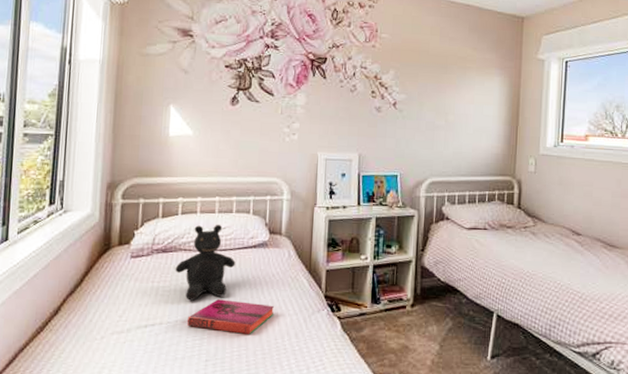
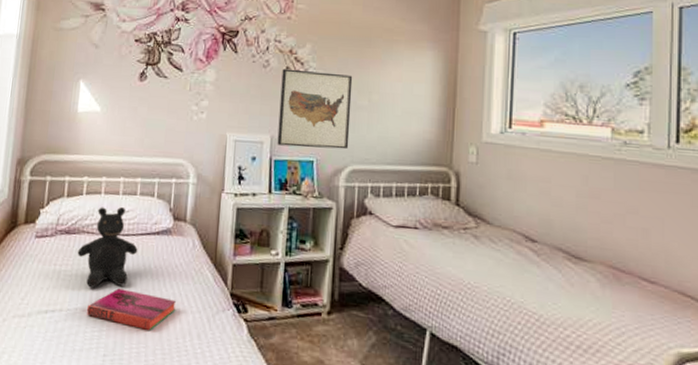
wall art: none [364,93,432,164] -> present [277,68,353,150]

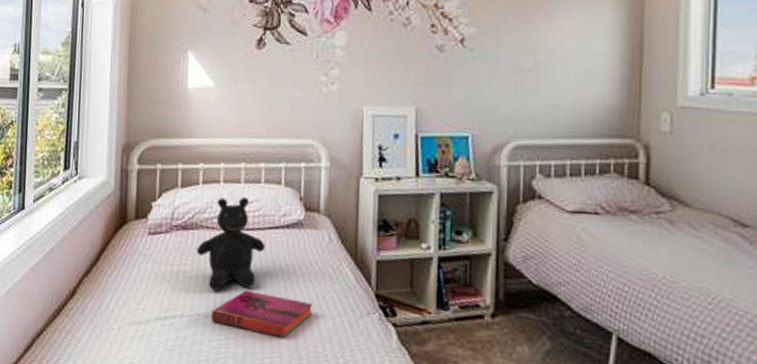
wall art: present [277,68,353,150] -> none [423,27,513,122]

